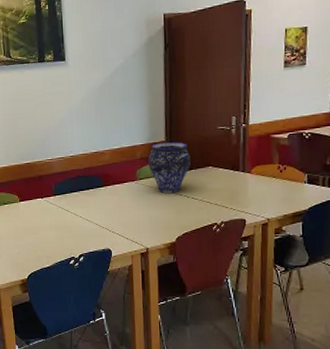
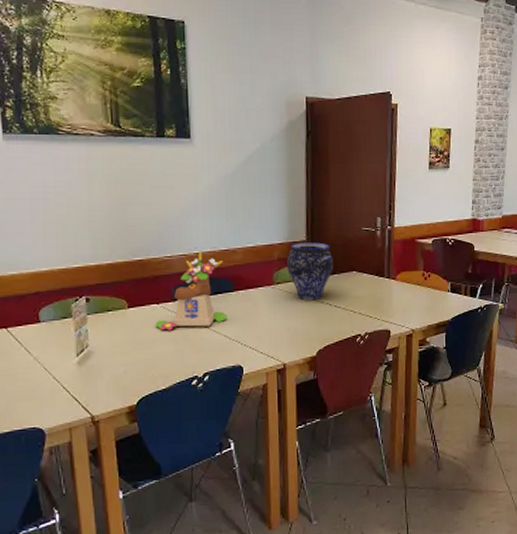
flower pot: none [41,153,98,220] -> present [156,250,228,331]

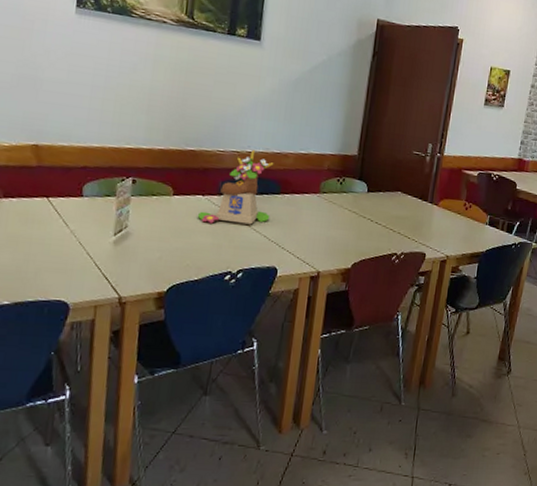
vase: present [287,242,333,300] -> none [335,156,381,214]

